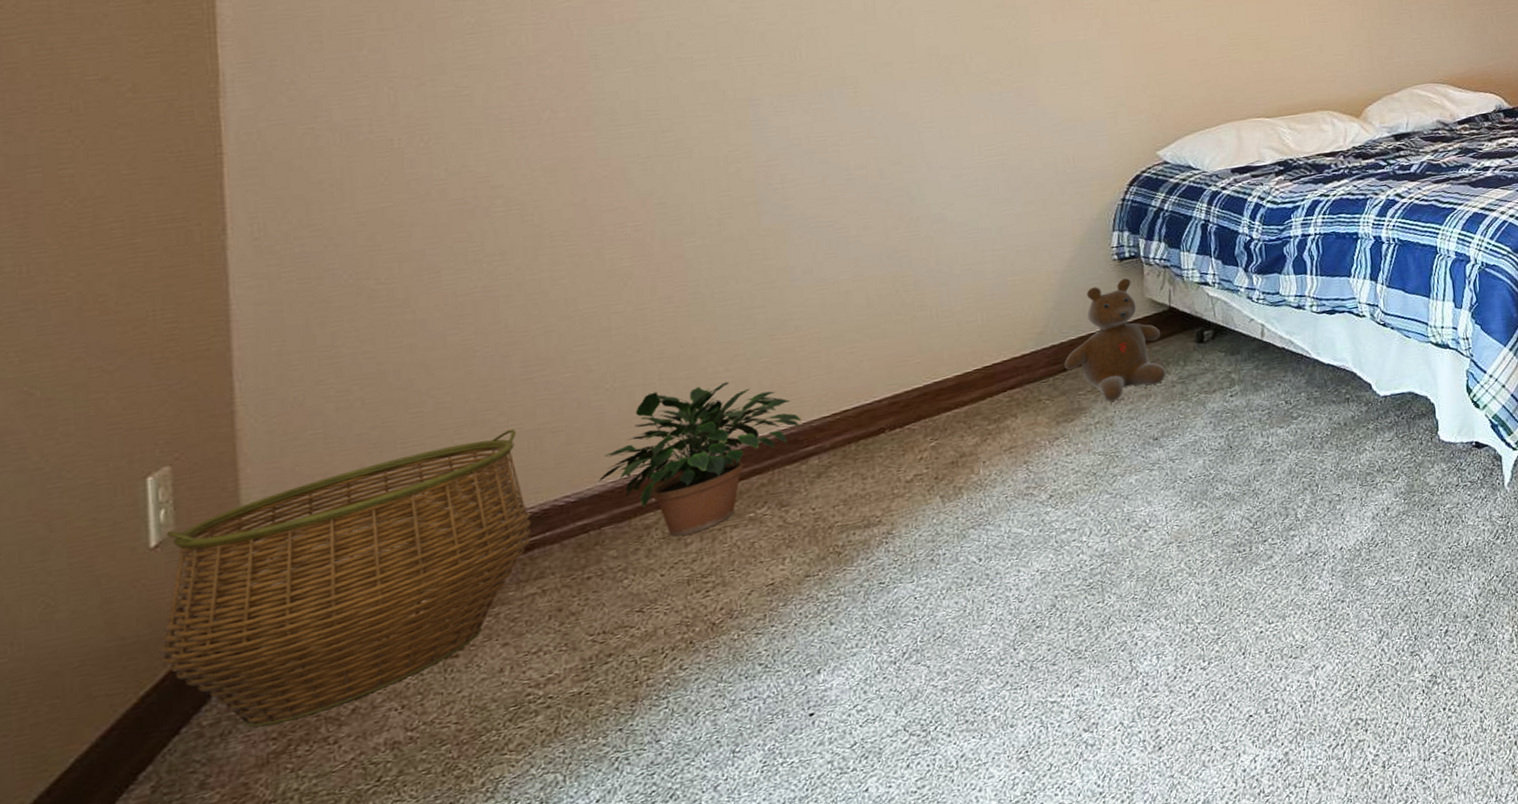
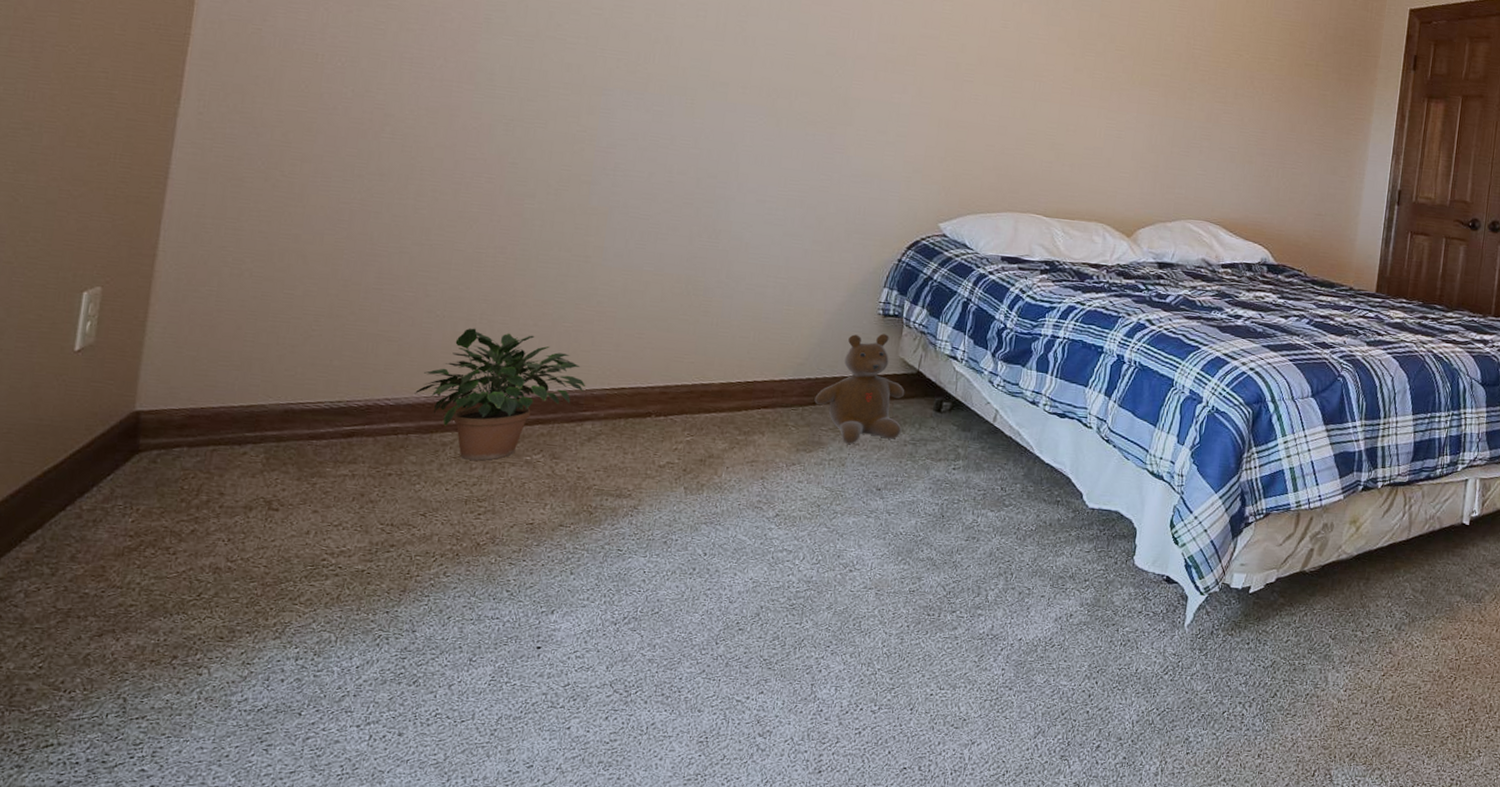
basket: present [159,429,532,727] -> none [63,328,360,526]

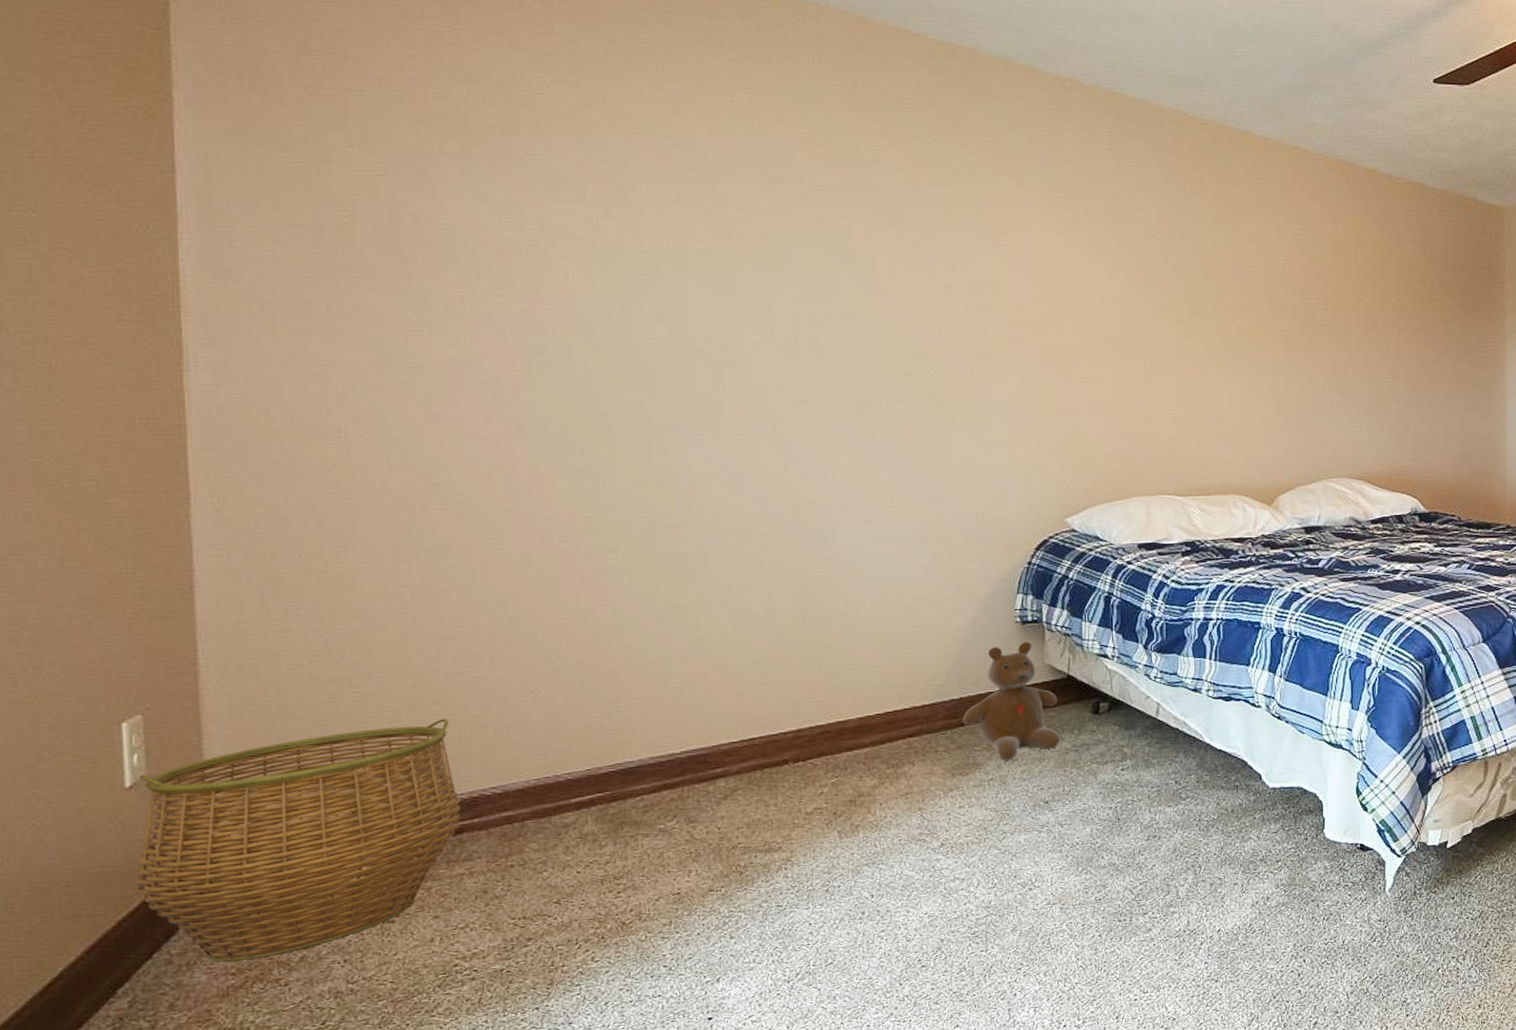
basket: none [63,328,360,526] -> present [134,718,461,962]
potted plant: present [415,327,586,461] -> none [523,697,712,838]

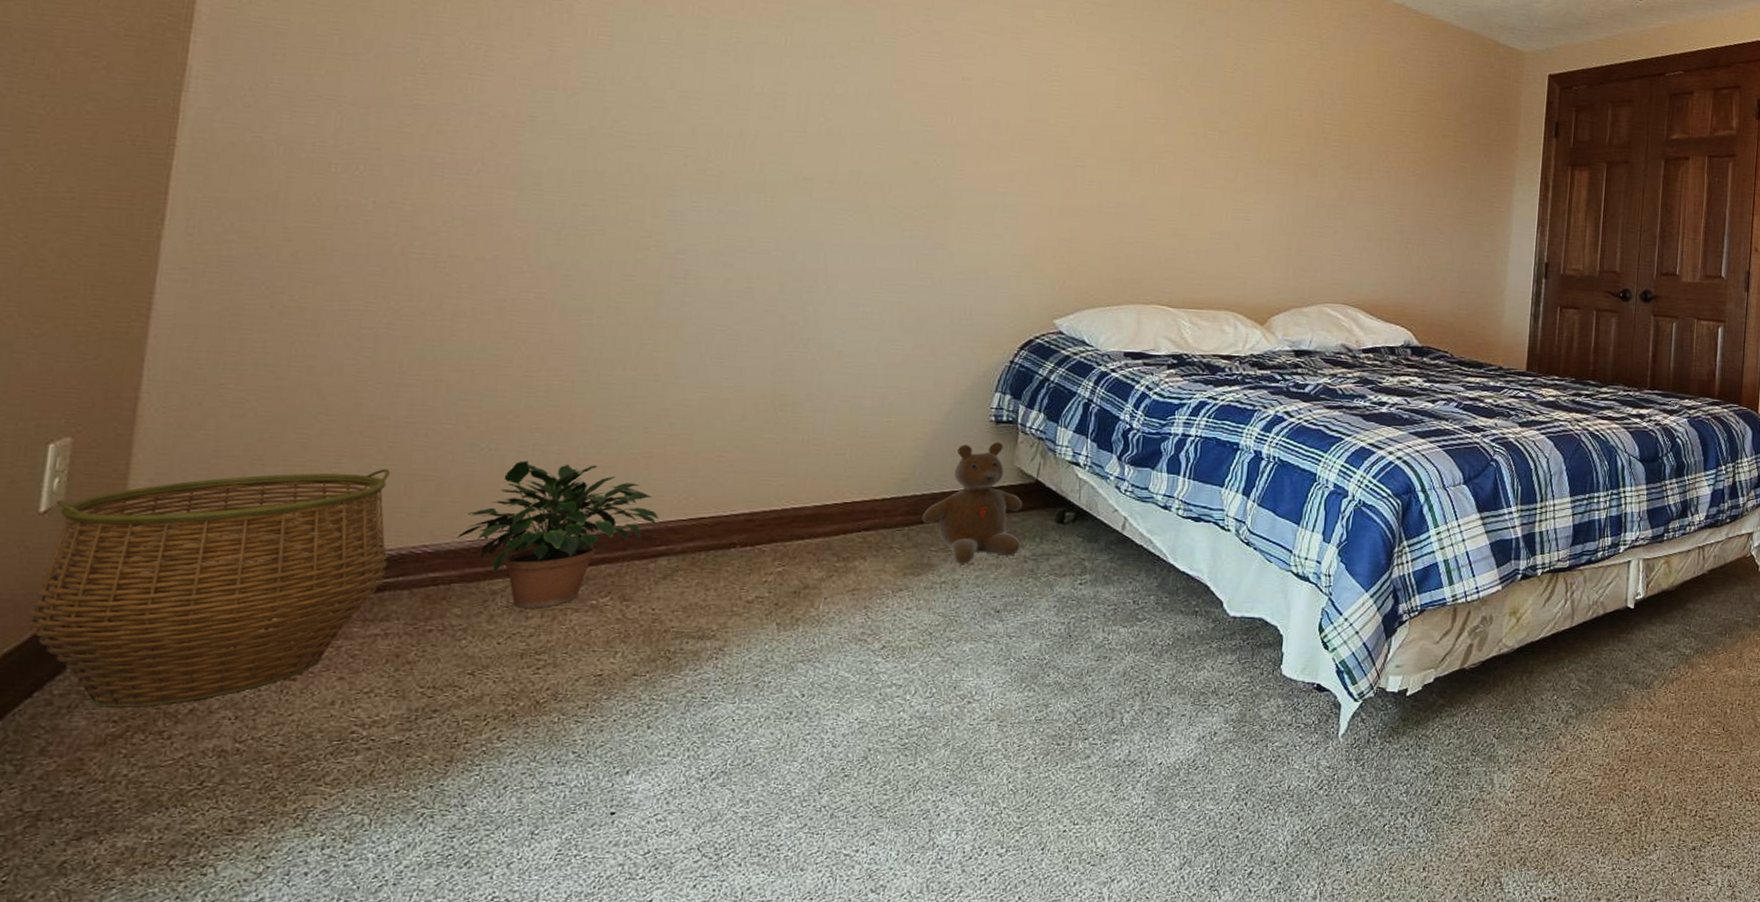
potted plant: none [523,697,712,838] -> present [457,460,659,609]

